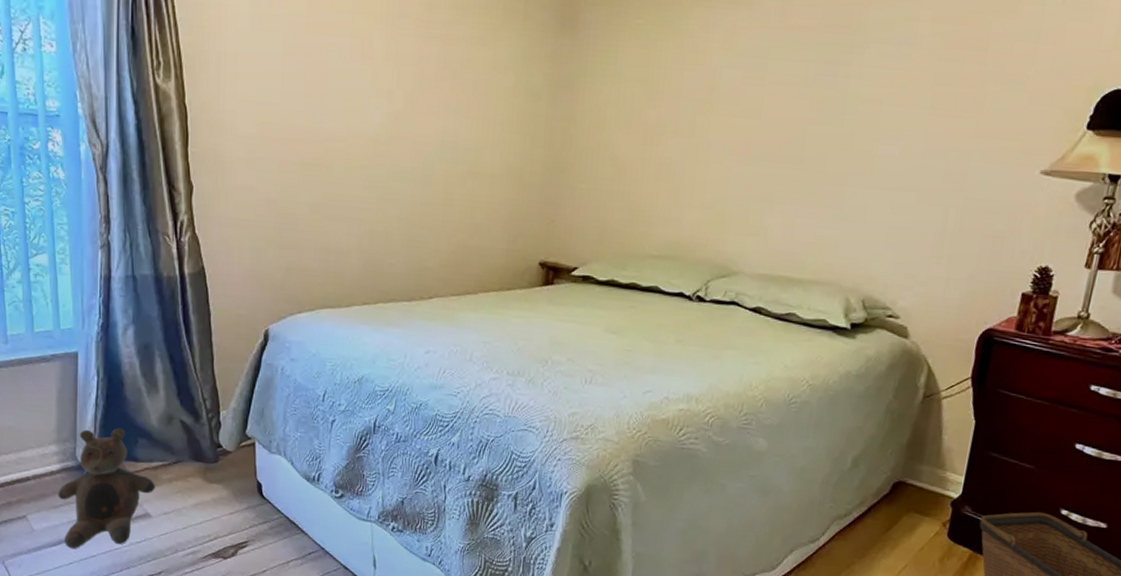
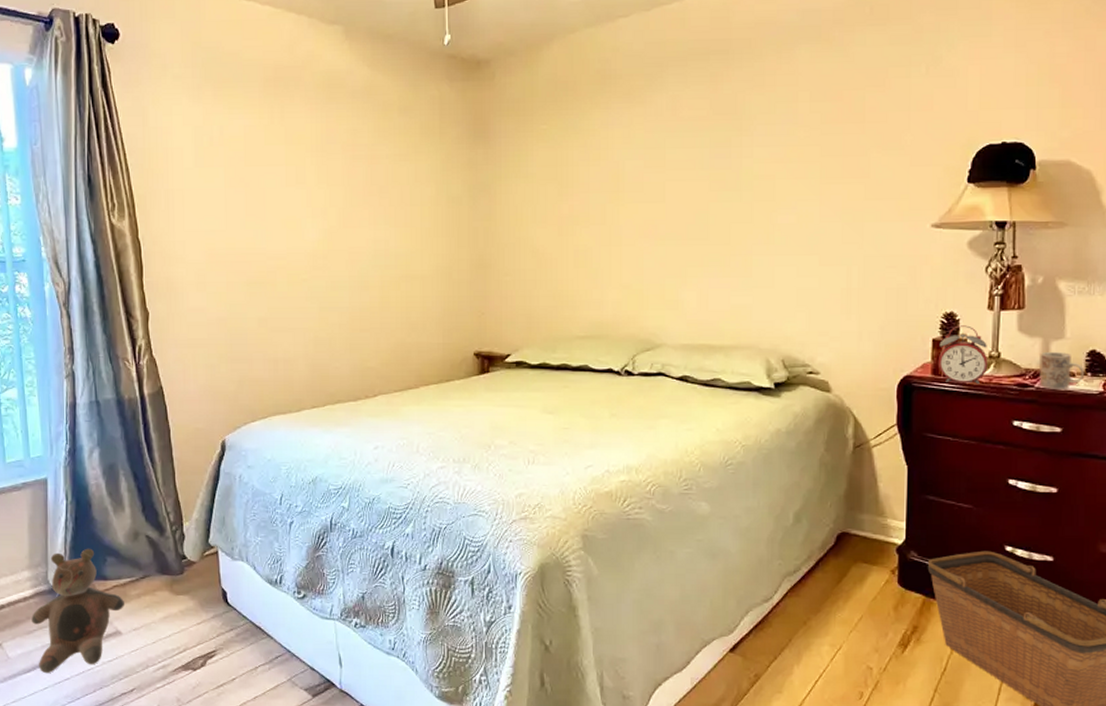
alarm clock: none [1023,281,1078,345] -> present [937,325,988,385]

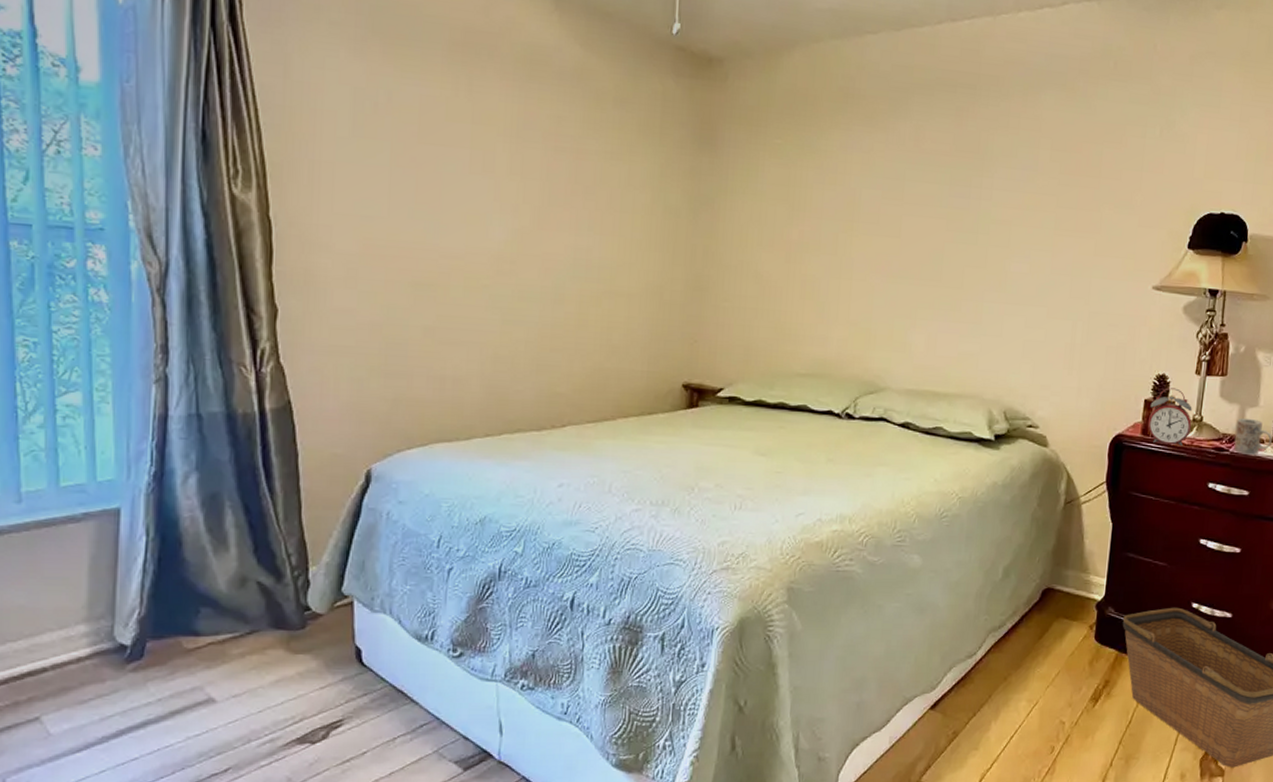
teddy bear: present [31,548,124,674] -> none [87,596,222,753]

